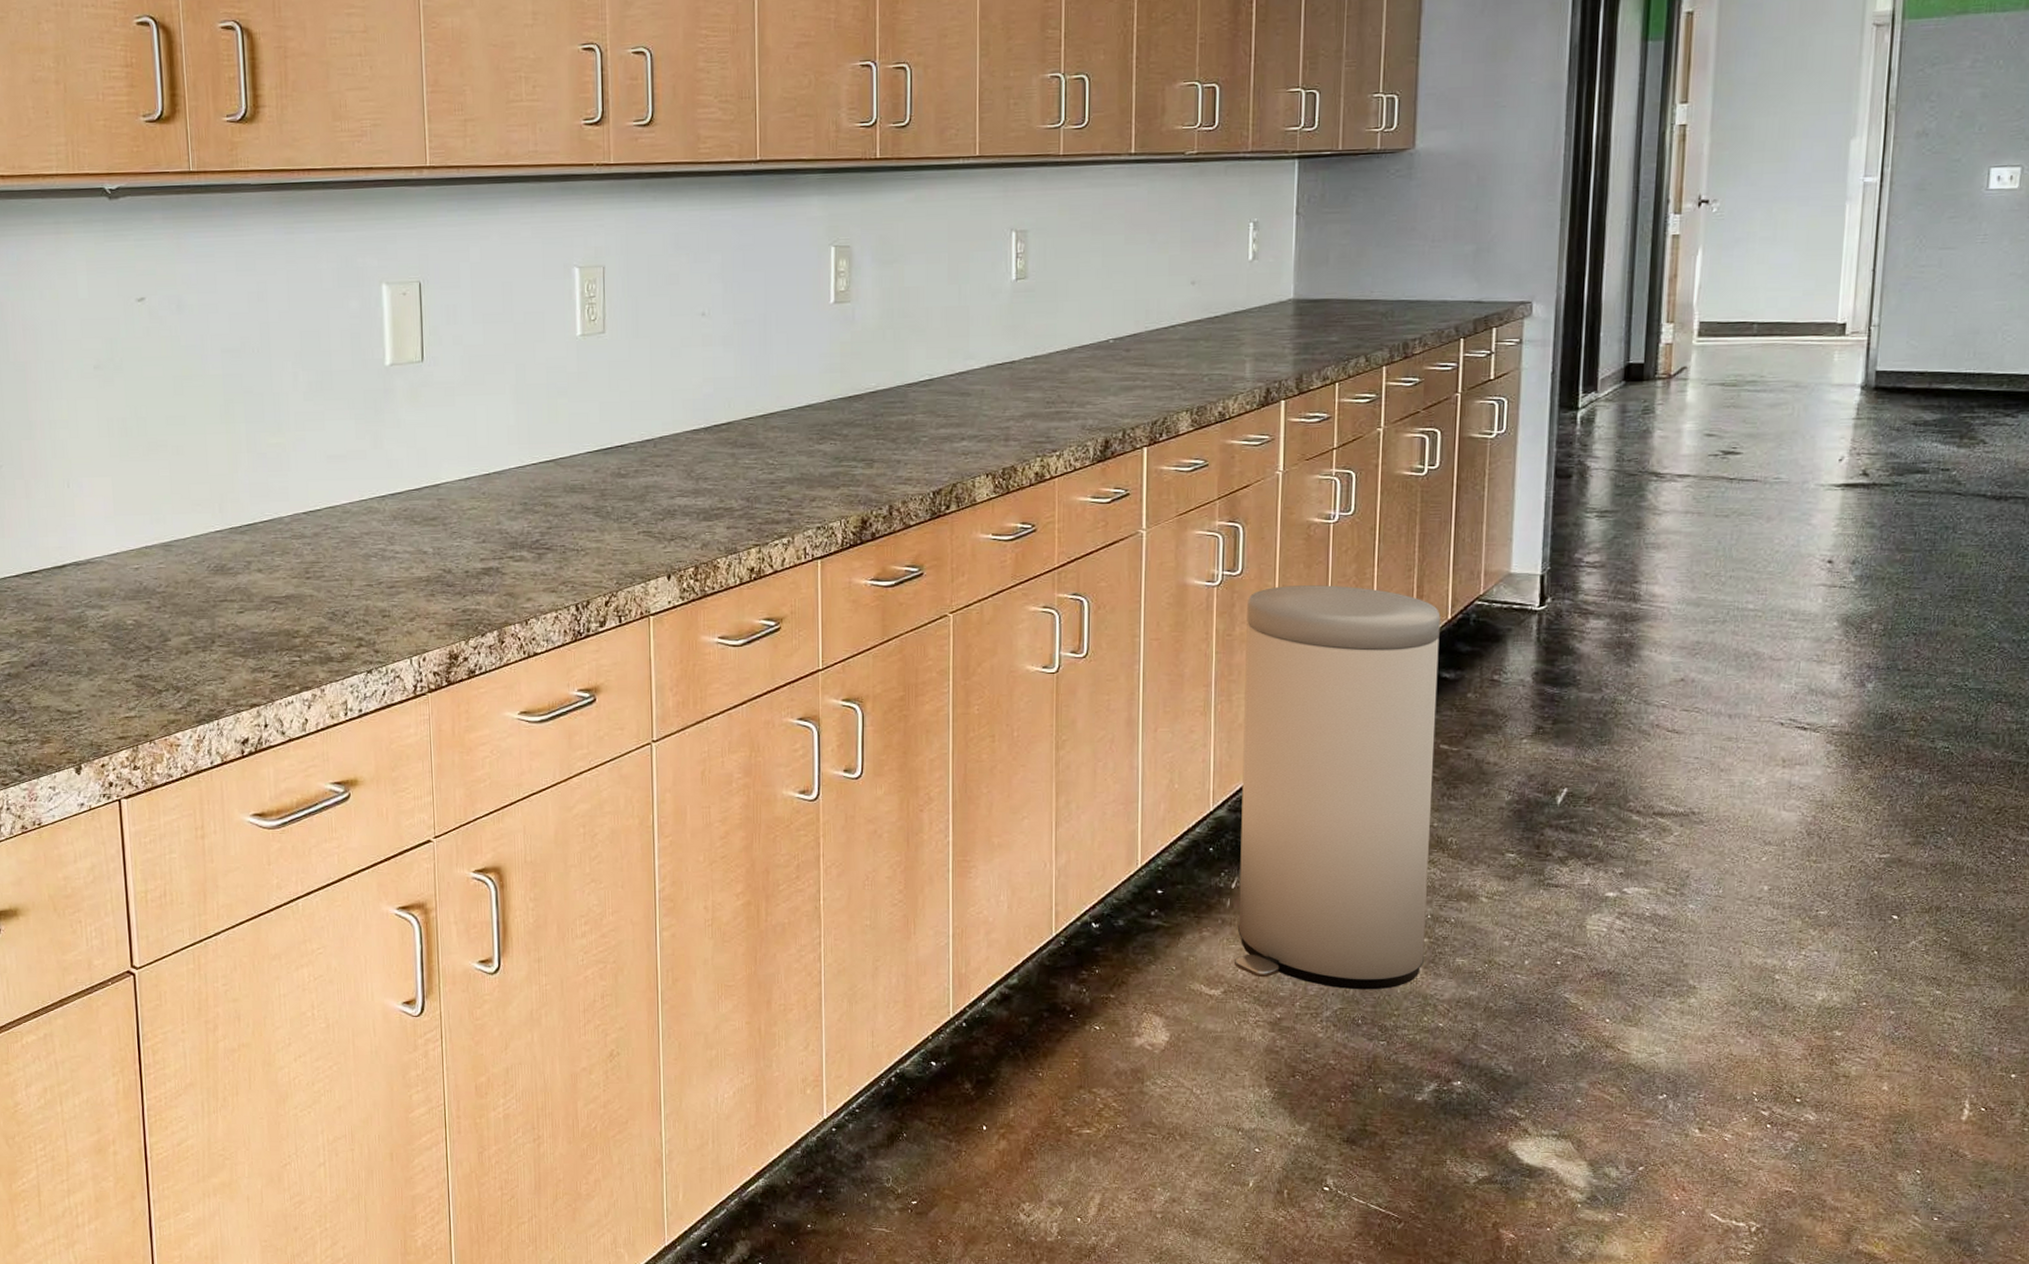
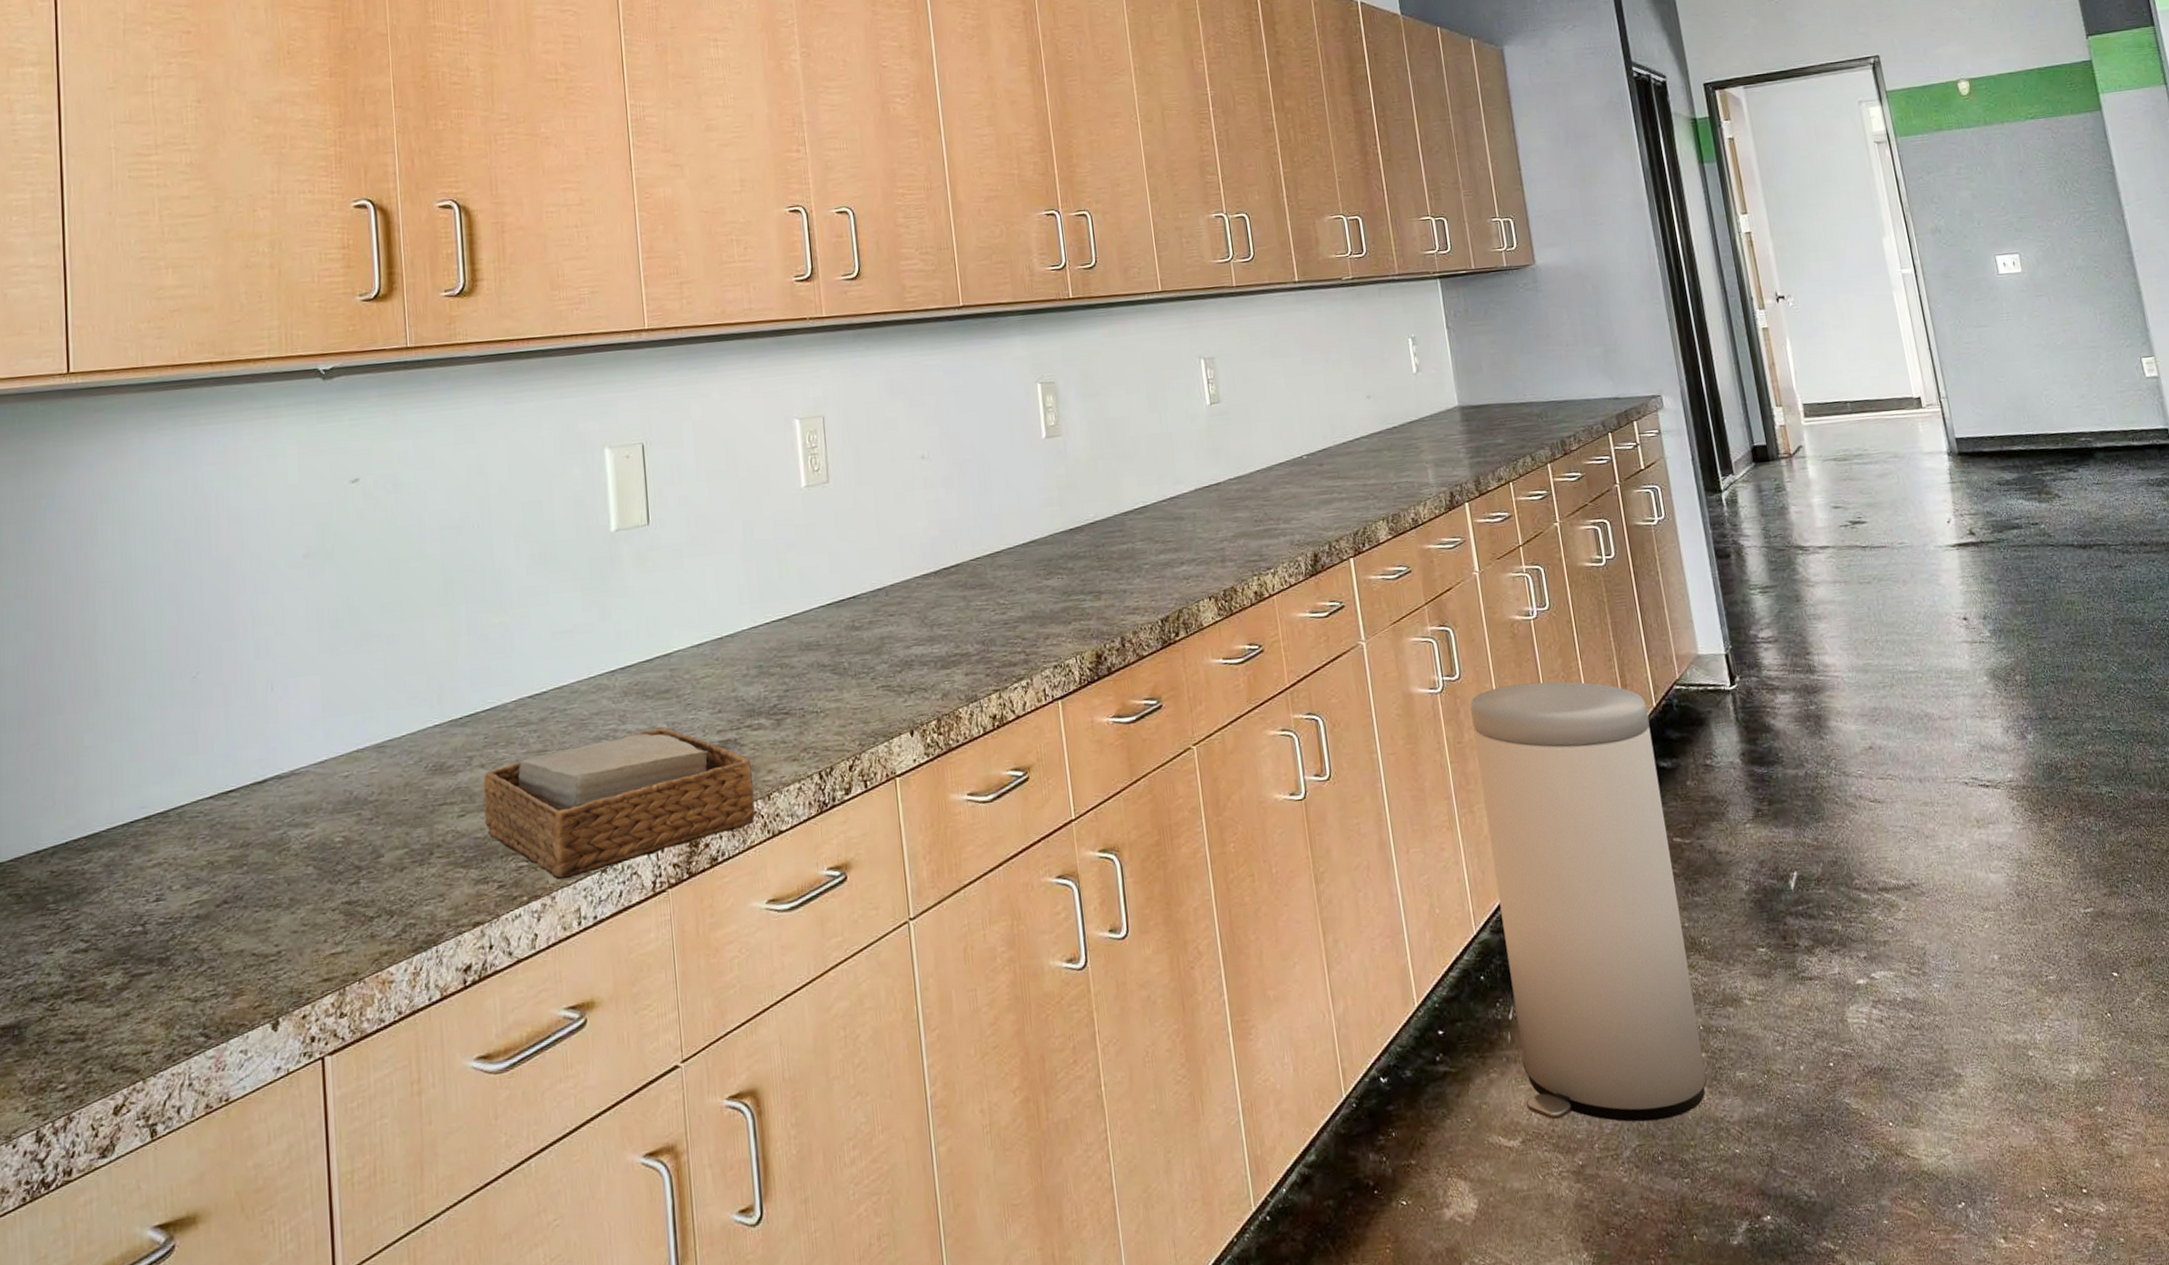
napkin holder: none [261,551,513,676] -> present [483,727,755,880]

